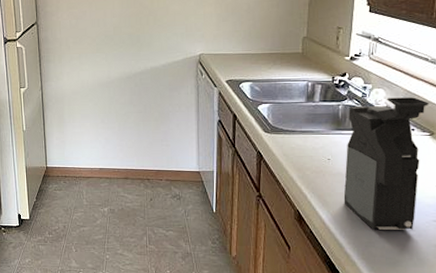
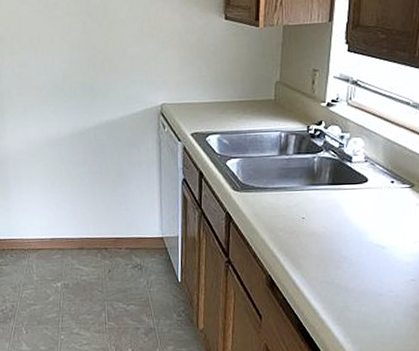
coffee maker: present [343,97,429,230] -> none [318,146,410,293]

